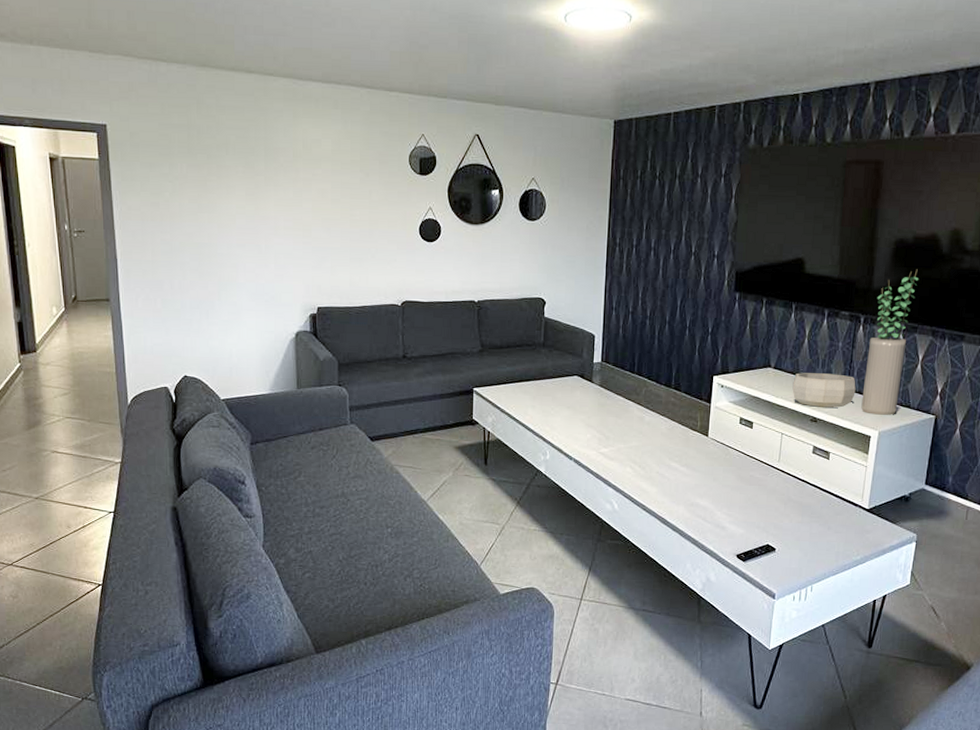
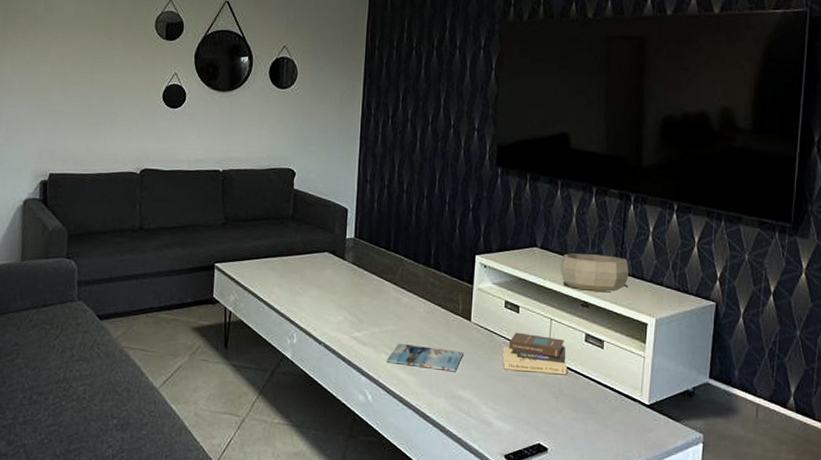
magazine: none [631,457,701,483] -> present [387,343,464,372]
books: none [736,446,795,484] -> present [502,332,567,375]
vase: present [861,269,918,415] -> none [636,147,689,301]

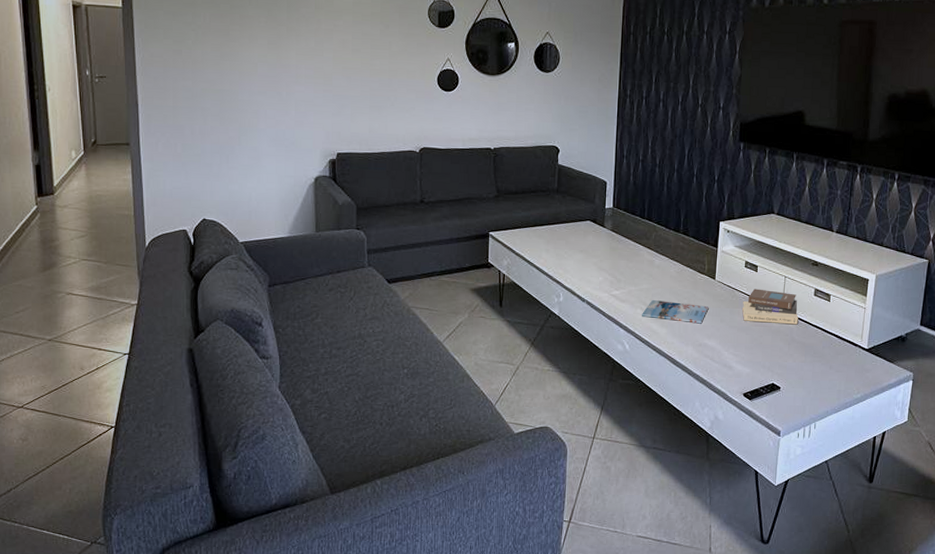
decorative bowl: present [561,253,629,292] -> none [794,219,854,252]

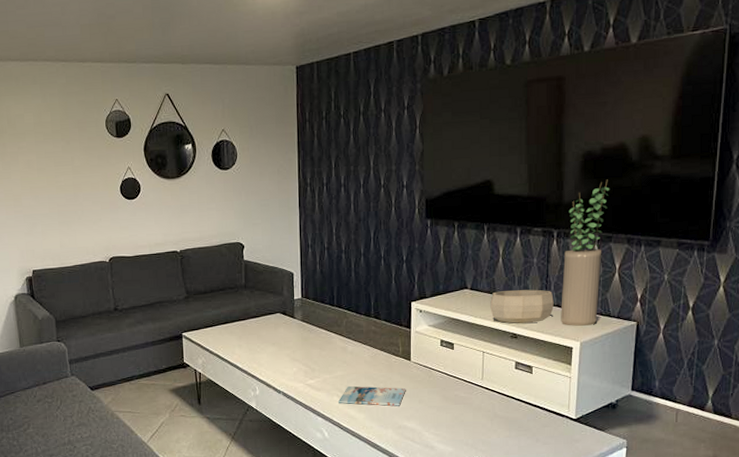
books: present [742,288,798,325] -> none [441,366,500,401]
decorative bowl: none [794,219,854,252] -> present [490,289,554,324]
vase: none [859,122,910,260] -> present [561,179,609,326]

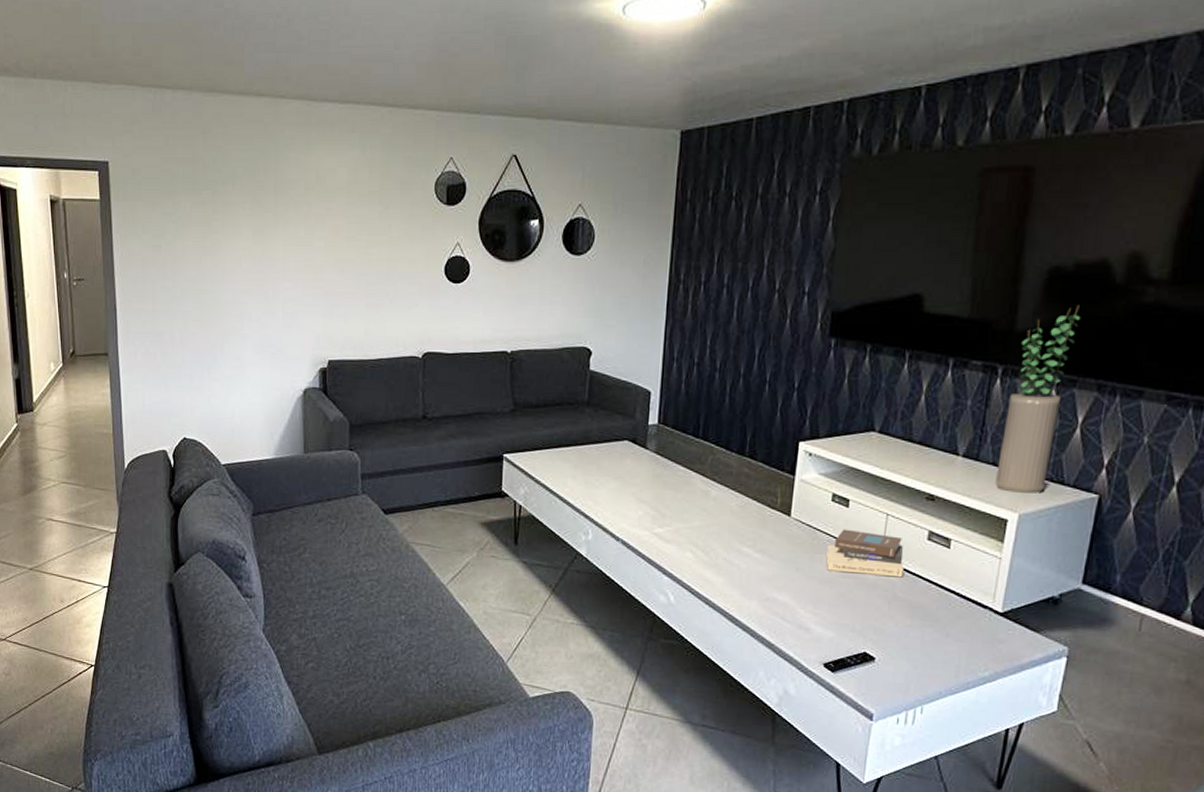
magazine: present [339,385,406,406] -> none [692,540,781,573]
books: none [441,366,500,401] -> present [826,529,904,578]
decorative bowl: present [490,289,554,324] -> none [902,438,989,483]

